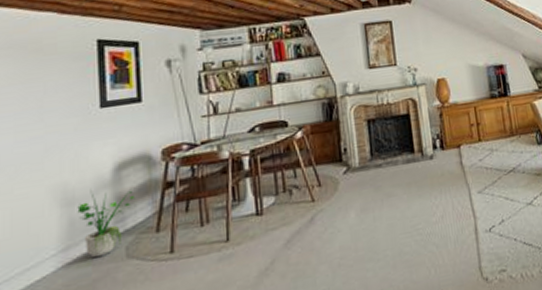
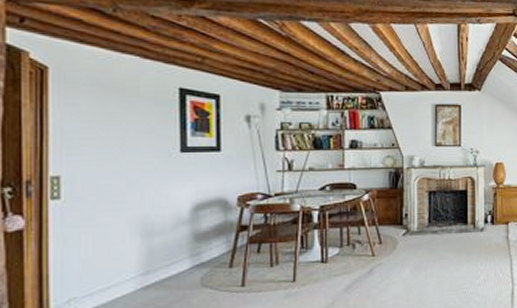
potted plant: present [77,189,136,257] -> none [156,224,211,284]

